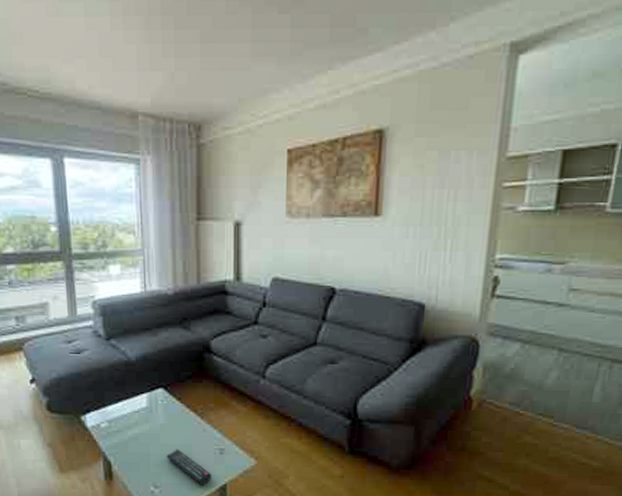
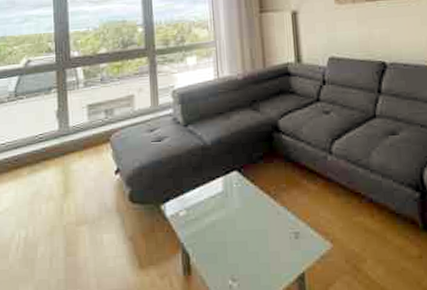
remote control: present [166,449,212,486] -> none [242,235,289,276]

